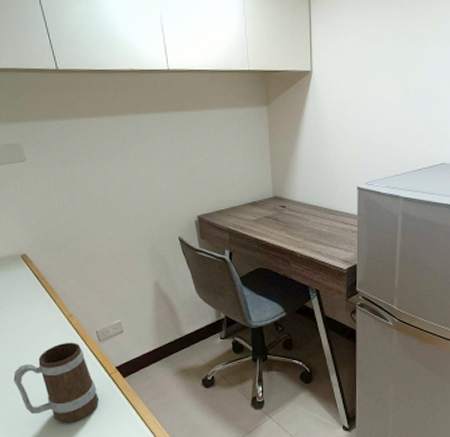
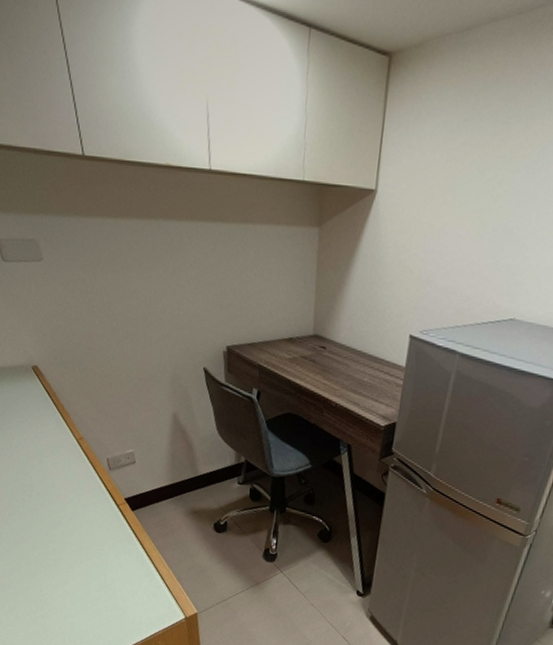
mug: present [13,342,100,423] -> none [18,466,106,549]

